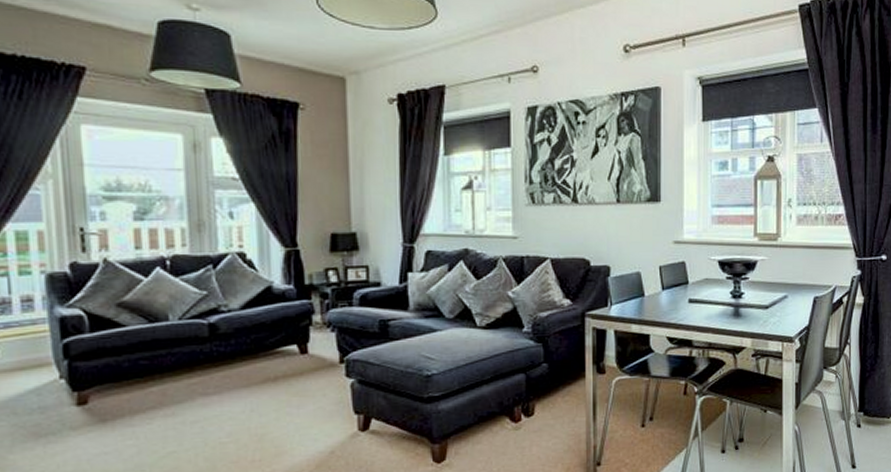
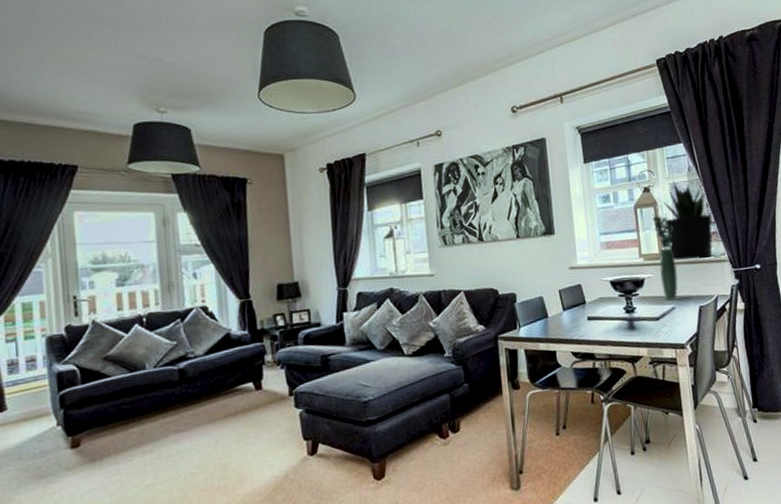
vase: none [772,189,797,288] -> present [651,213,679,301]
planter: none [787,151,841,244] -> present [662,180,713,261]

